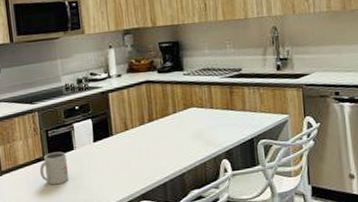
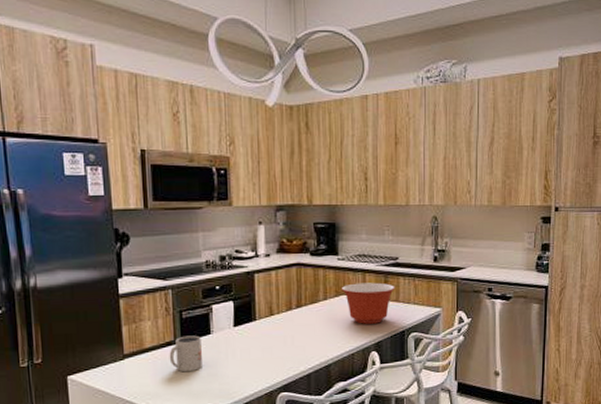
mixing bowl: none [188,94,241,134] -> present [341,282,395,324]

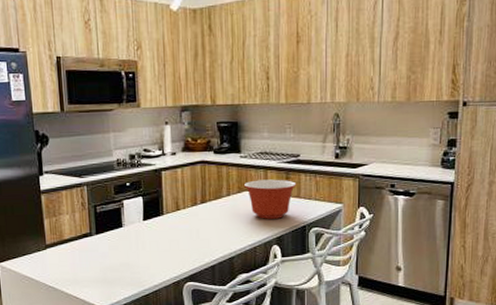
mug: present [169,335,202,372] -> none [85,228,115,262]

